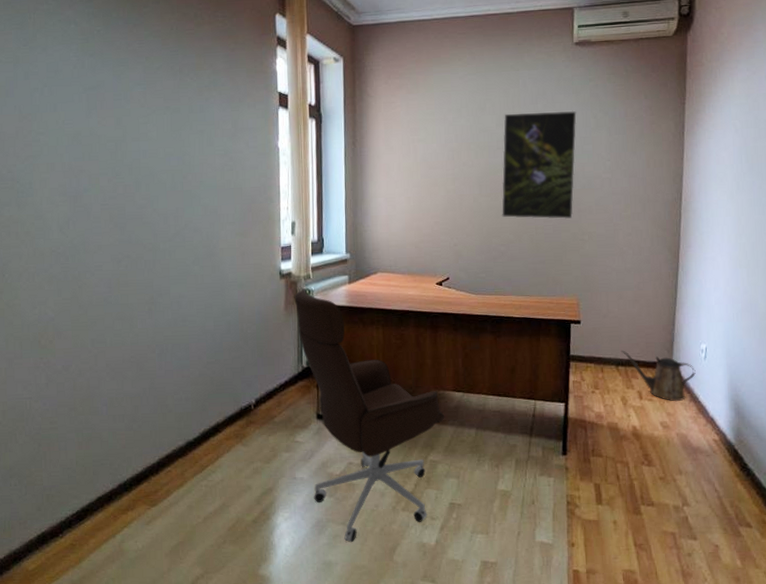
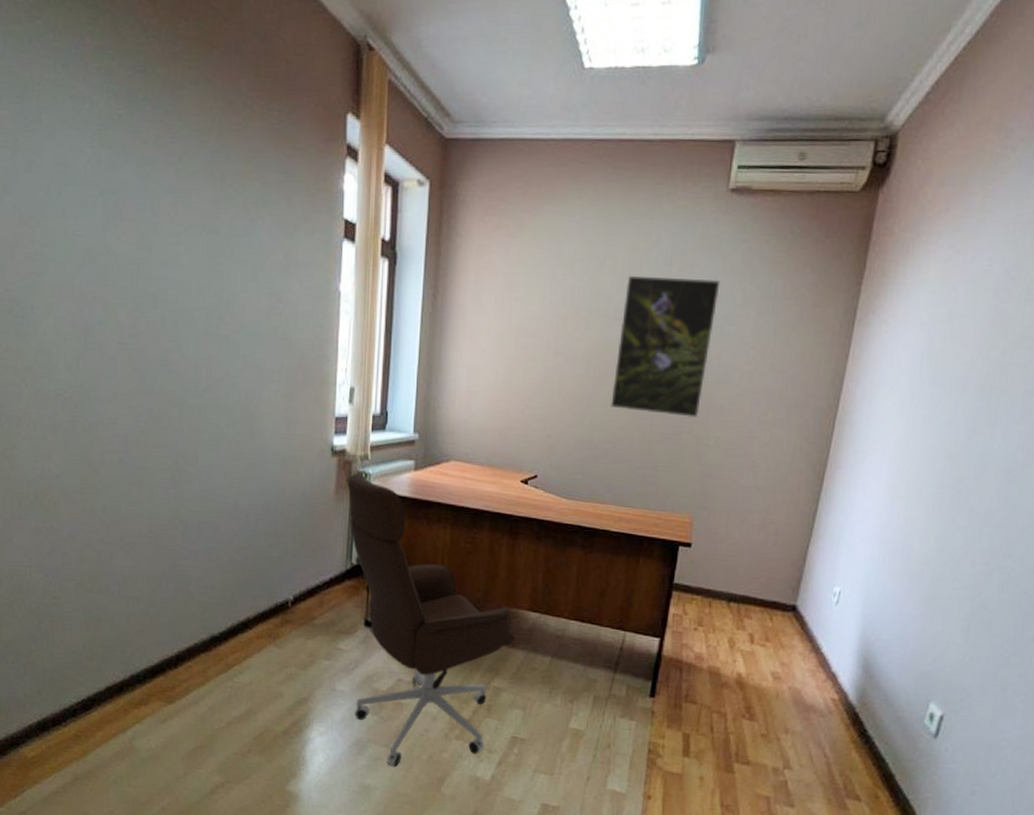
watering can: present [621,350,696,401] -> none [735,584,823,650]

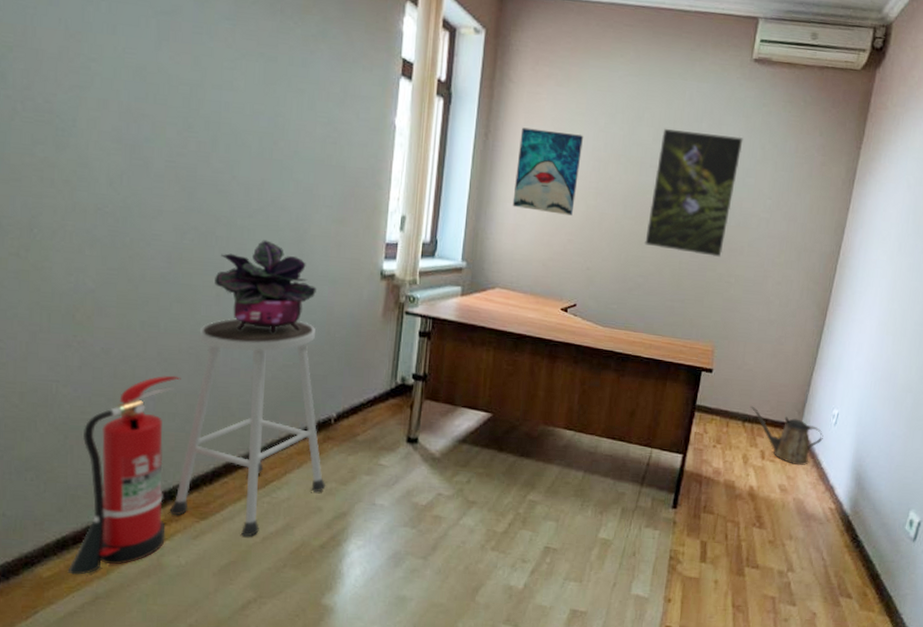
fire extinguisher: none [50,559,143,756] -> present [69,375,181,575]
stool: none [138,500,286,722] -> present [169,318,326,537]
potted plant: none [170,419,268,514] -> present [214,240,316,333]
office chair: present [347,472,516,767] -> none [393,295,552,578]
wall art: none [465,285,539,379] -> present [512,127,583,216]
watering can: none [735,584,823,650] -> present [750,406,824,465]

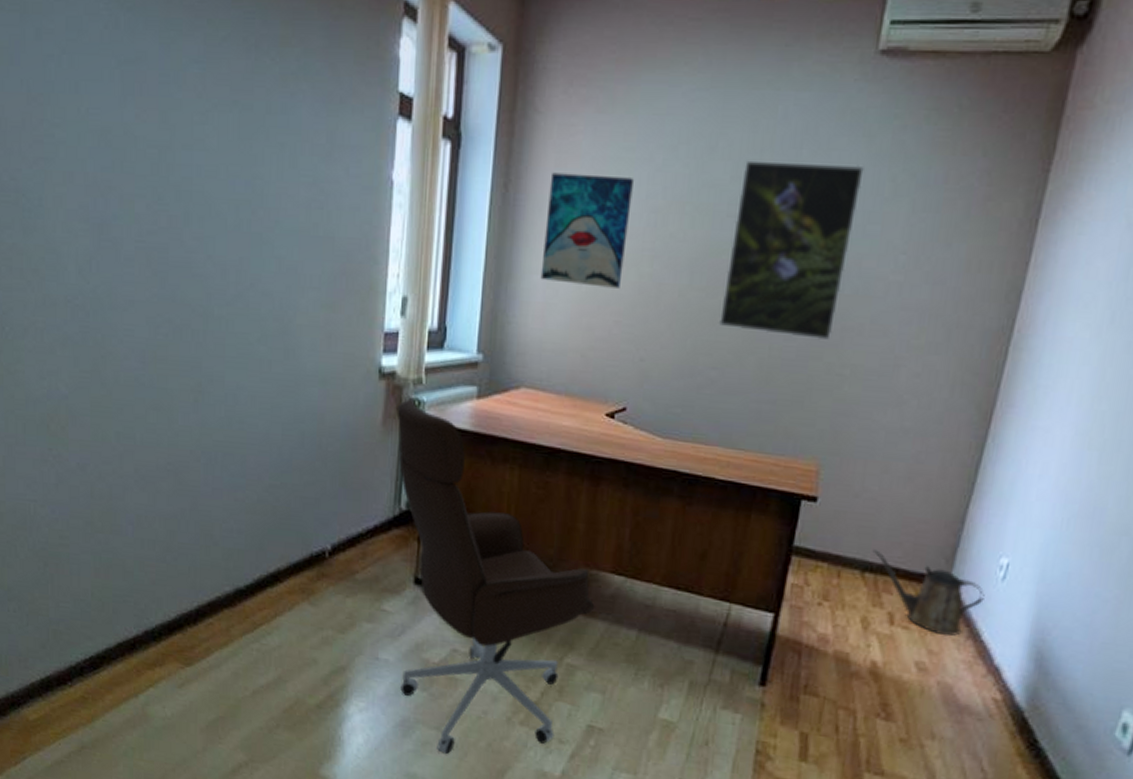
fire extinguisher: present [69,375,181,575] -> none [54,495,160,720]
stool: present [169,318,326,537] -> none [152,428,322,689]
potted plant: present [214,240,316,333] -> none [192,332,305,446]
office chair: none [393,295,552,578] -> present [396,398,595,754]

